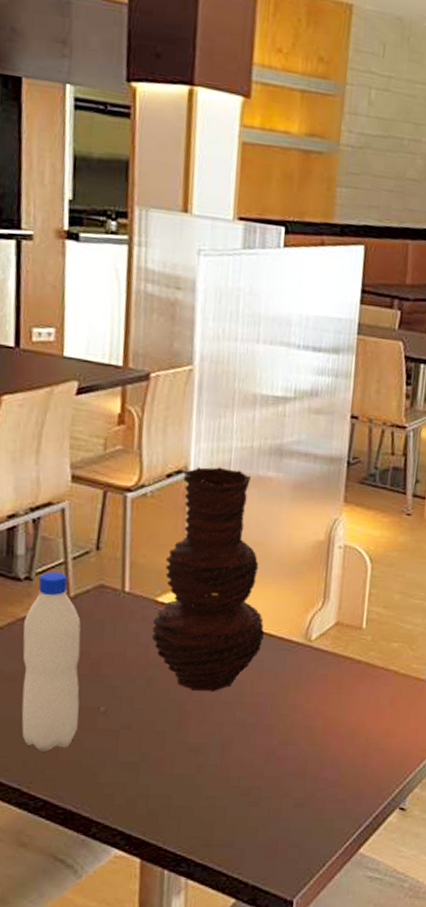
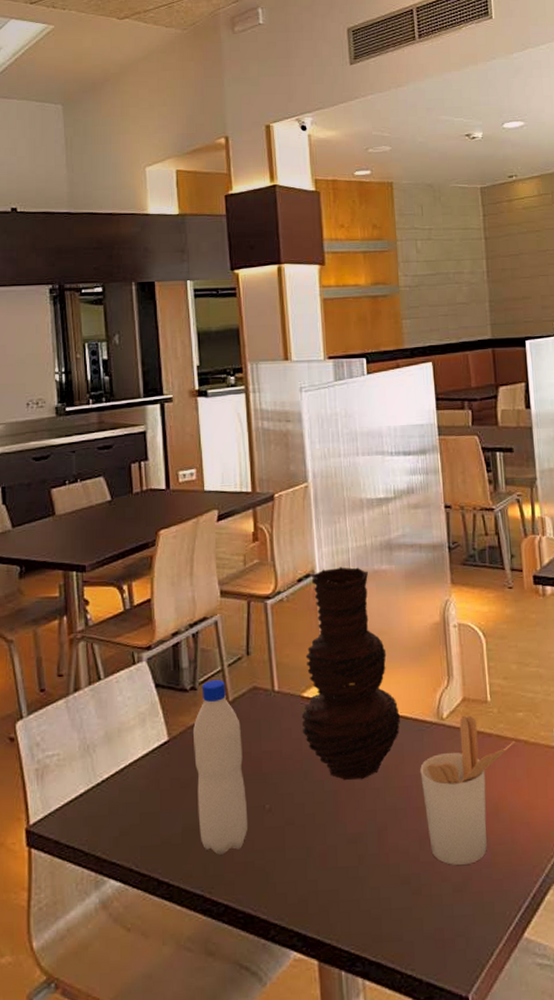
utensil holder: none [276,639,385,782] -> present [420,715,516,865]

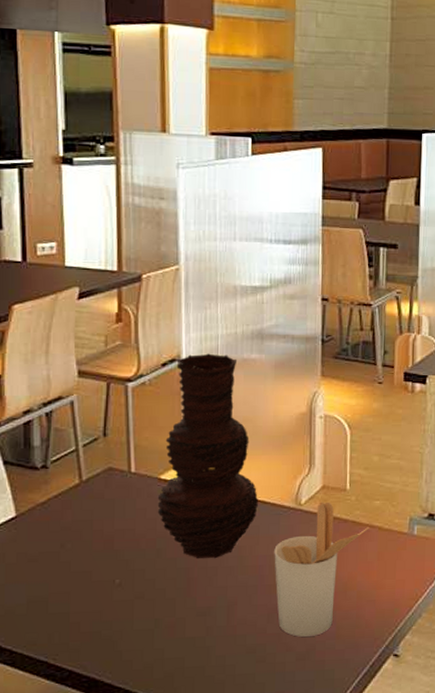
water bottle: present [193,680,247,855] -> none [43,459,96,625]

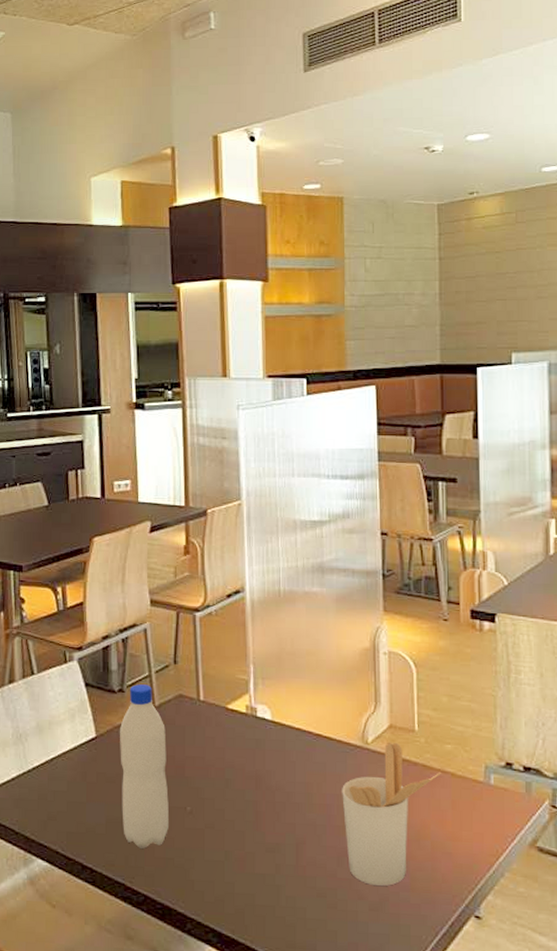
water bottle: none [43,459,96,625] -> present [120,684,169,849]
vase: present [157,353,258,559] -> none [225,586,324,794]

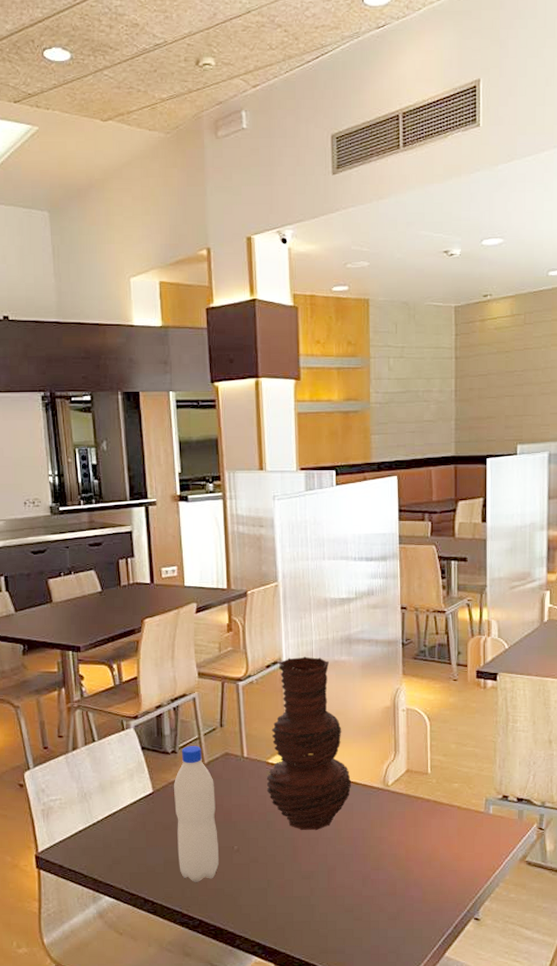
vase: none [225,586,324,794] -> present [266,656,351,831]
utensil holder: present [342,742,442,886] -> none [366,783,450,899]

